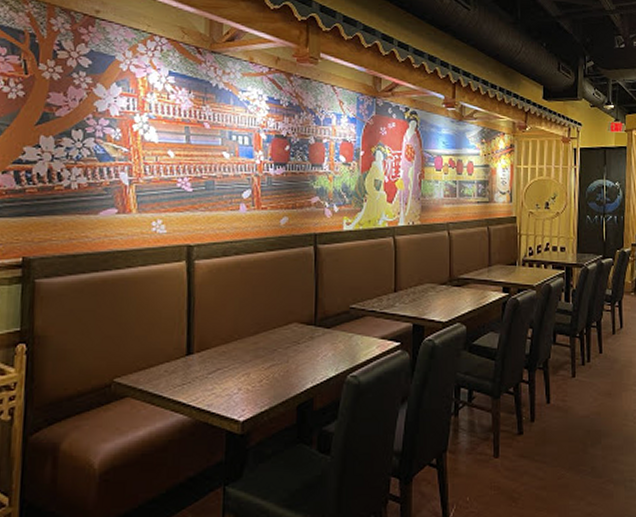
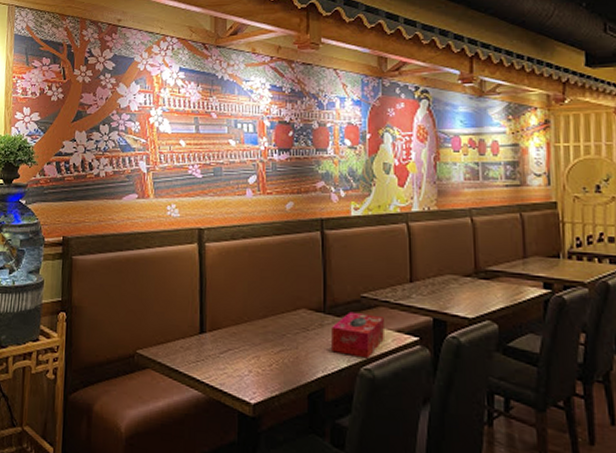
tissue box: none [321,323,370,366] -> present [331,311,384,359]

